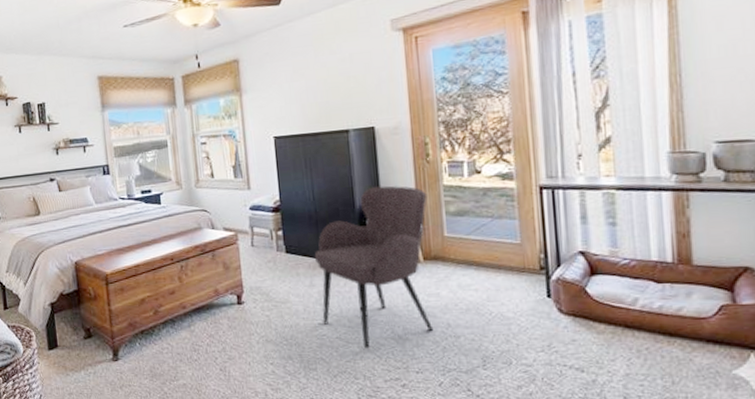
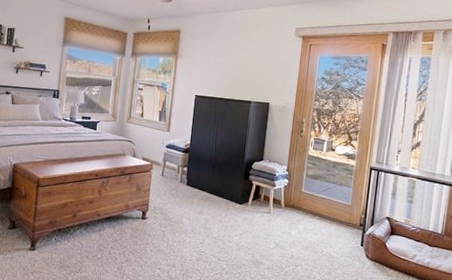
armchair: present [314,185,434,349] -> none [204,146,296,266]

